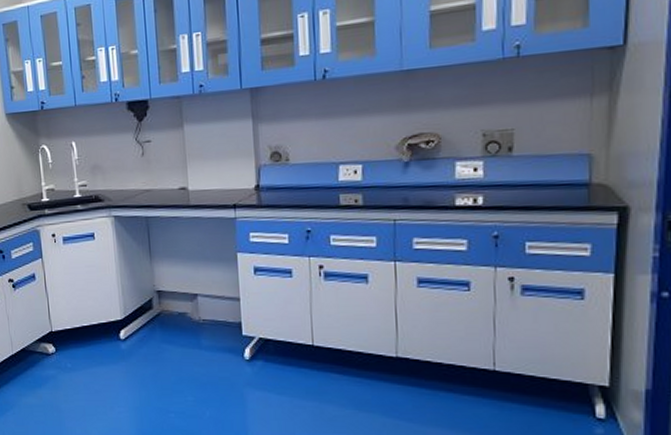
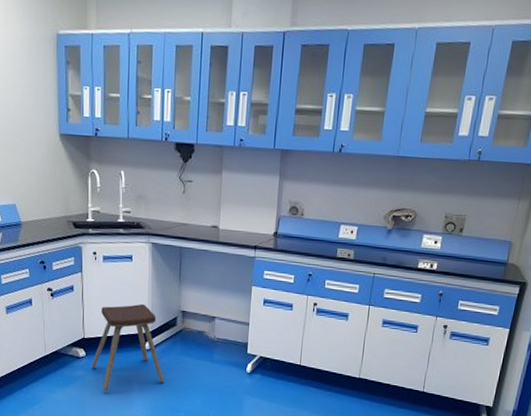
music stool: none [63,286,147,393] -> present [92,303,165,393]

